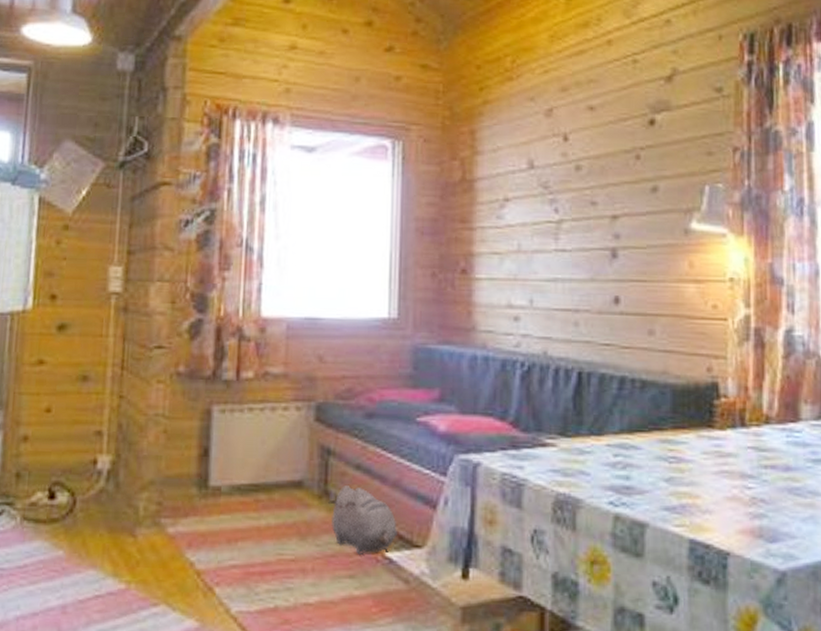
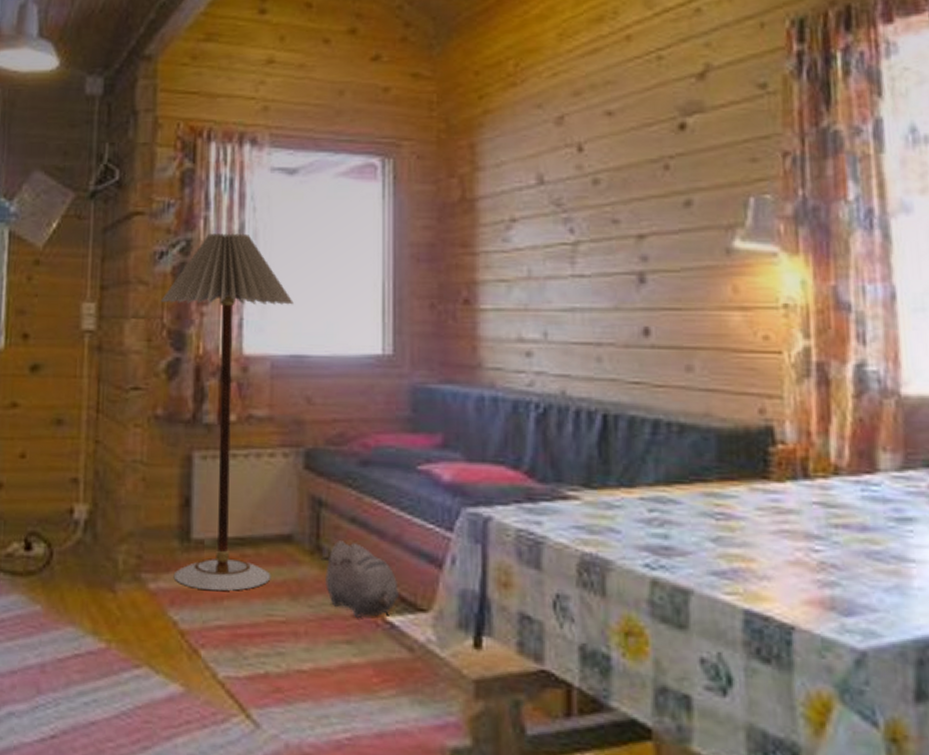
floor lamp: none [184,204,309,534] -> present [160,233,294,591]

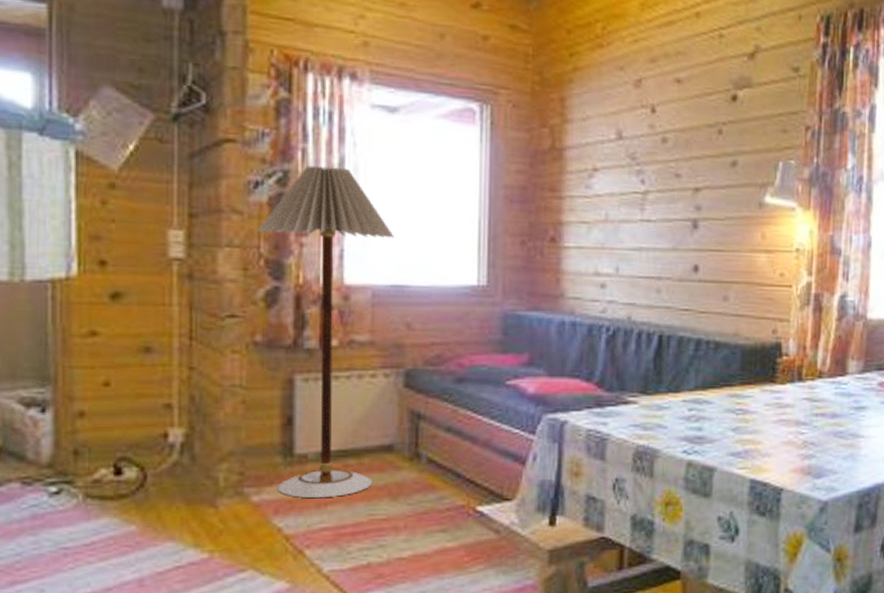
plush toy: present [321,541,399,618] -> none [419,447,488,510]

